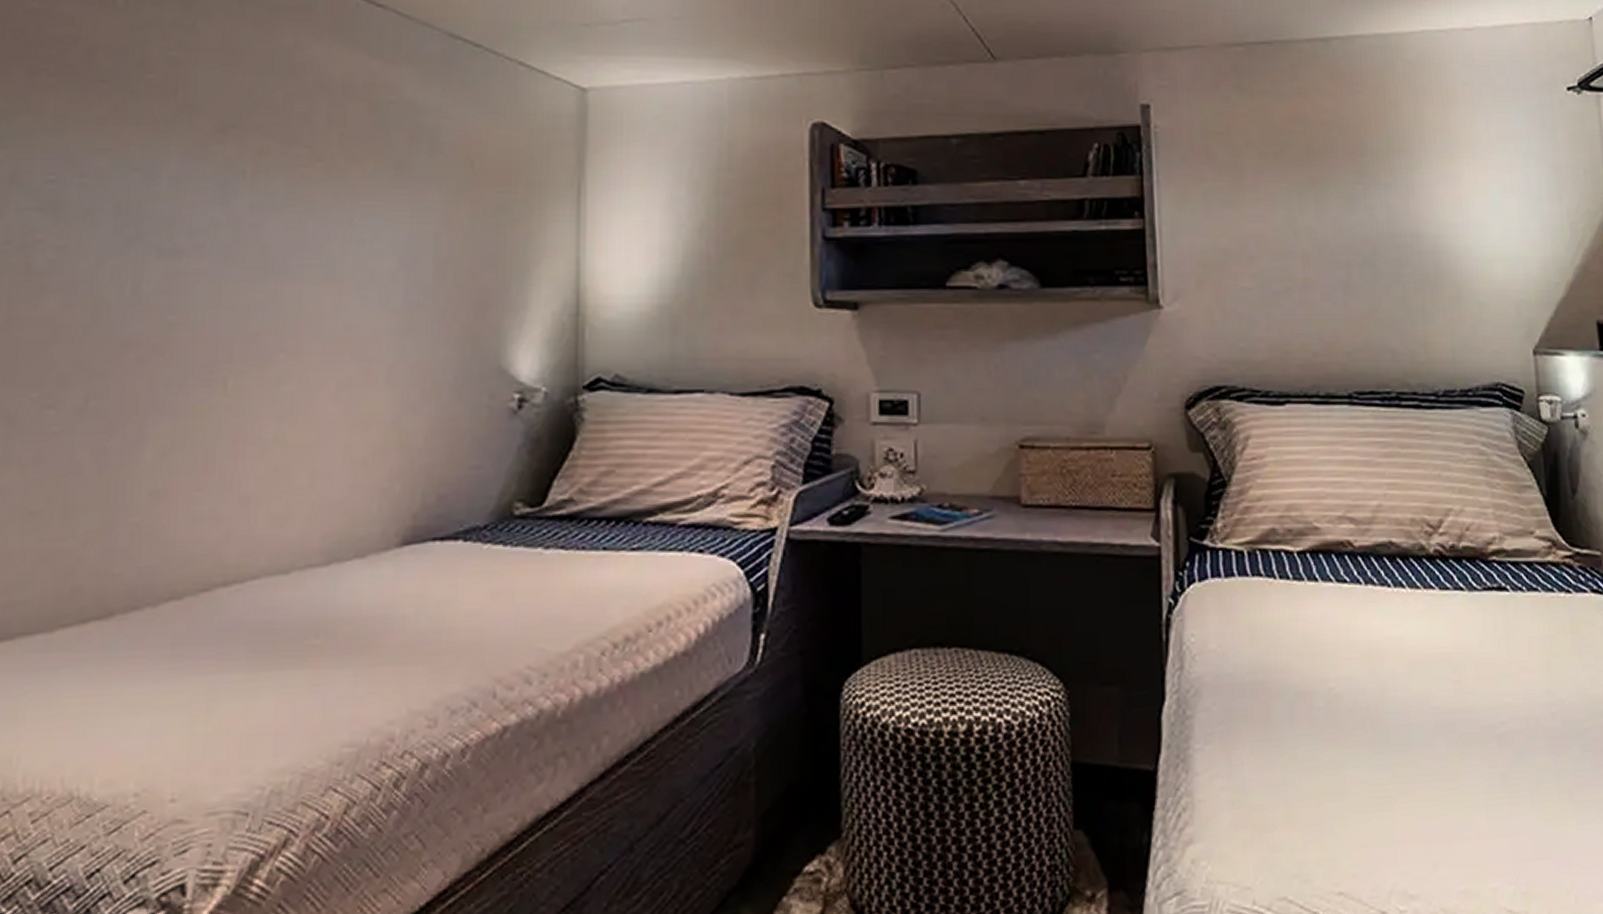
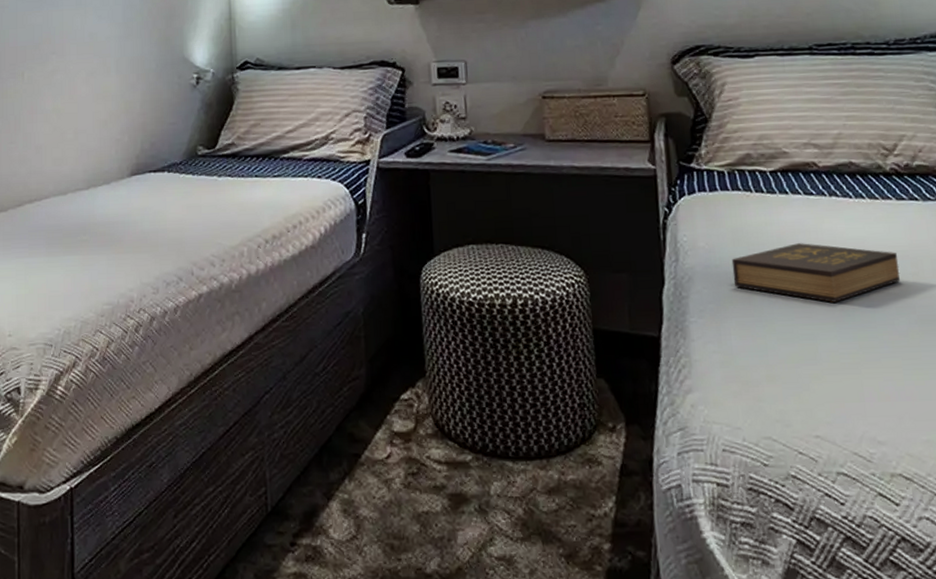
hardback book: none [1248,644,1441,720] -> present [731,243,900,303]

